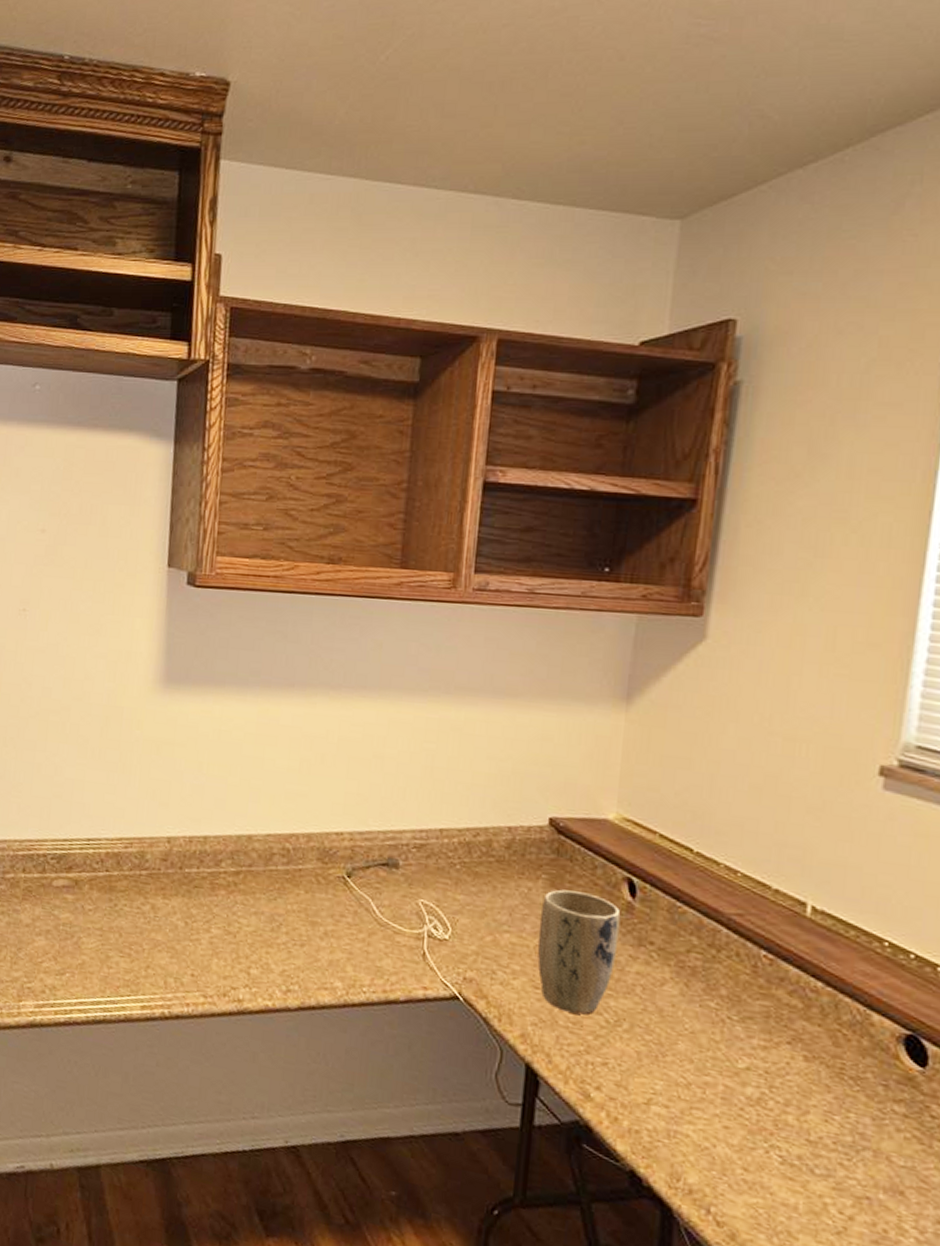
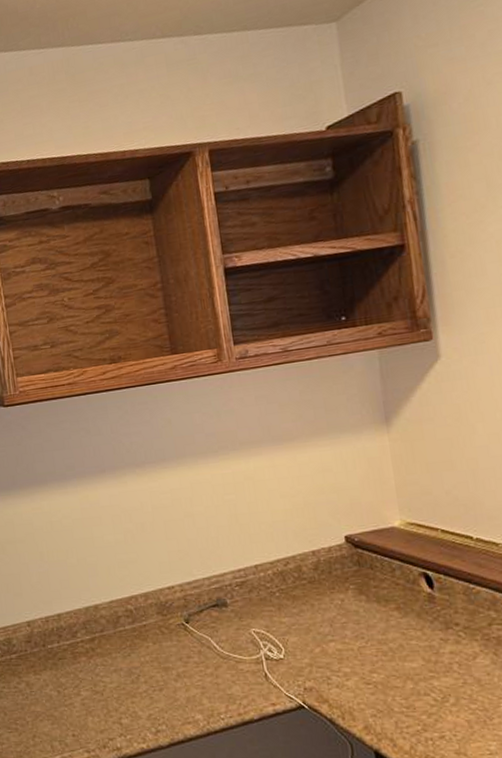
plant pot: present [537,889,621,1015] -> none [355,593,430,699]

